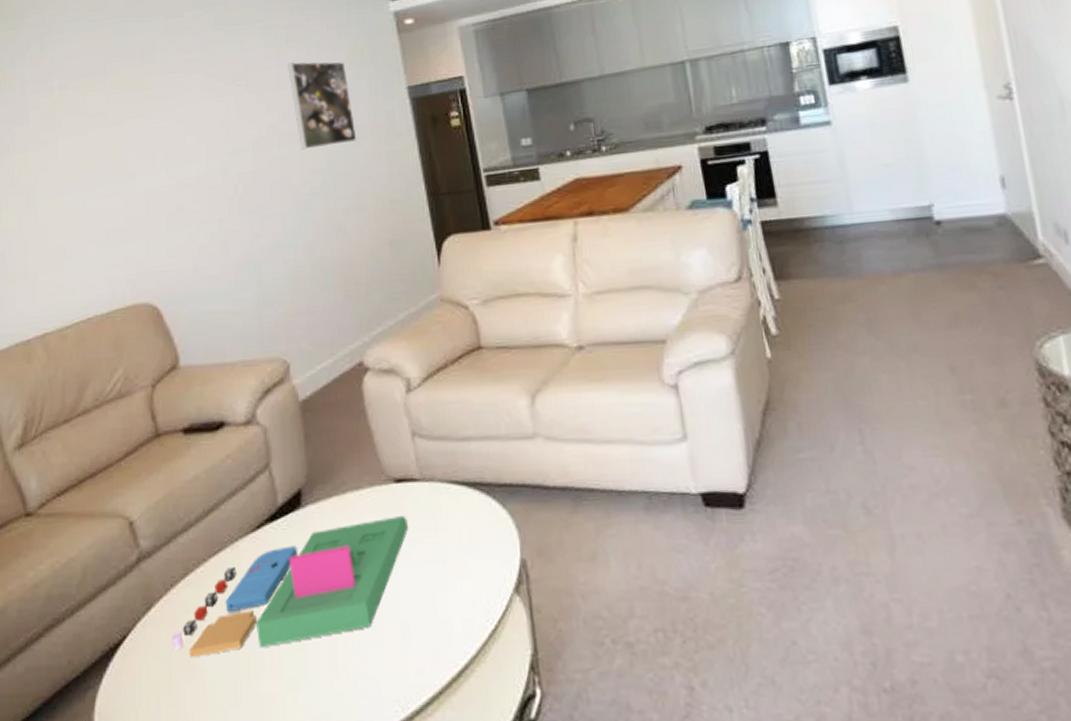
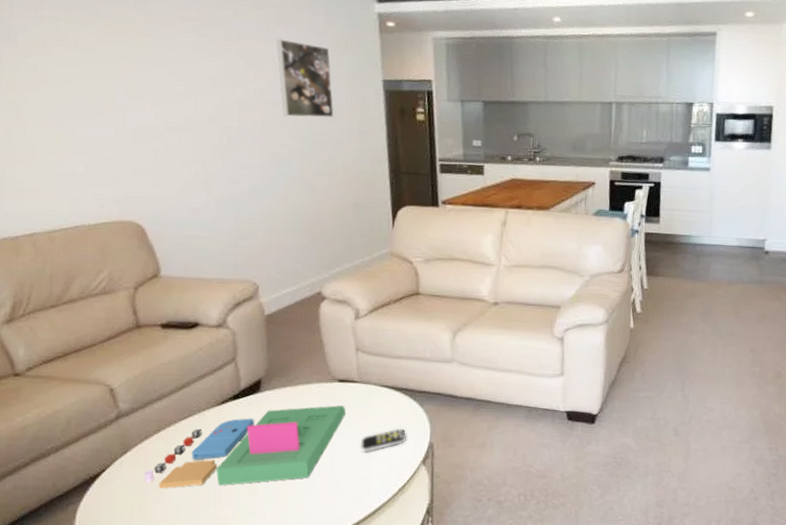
remote control: none [431,541,490,582] -> present [360,428,406,452]

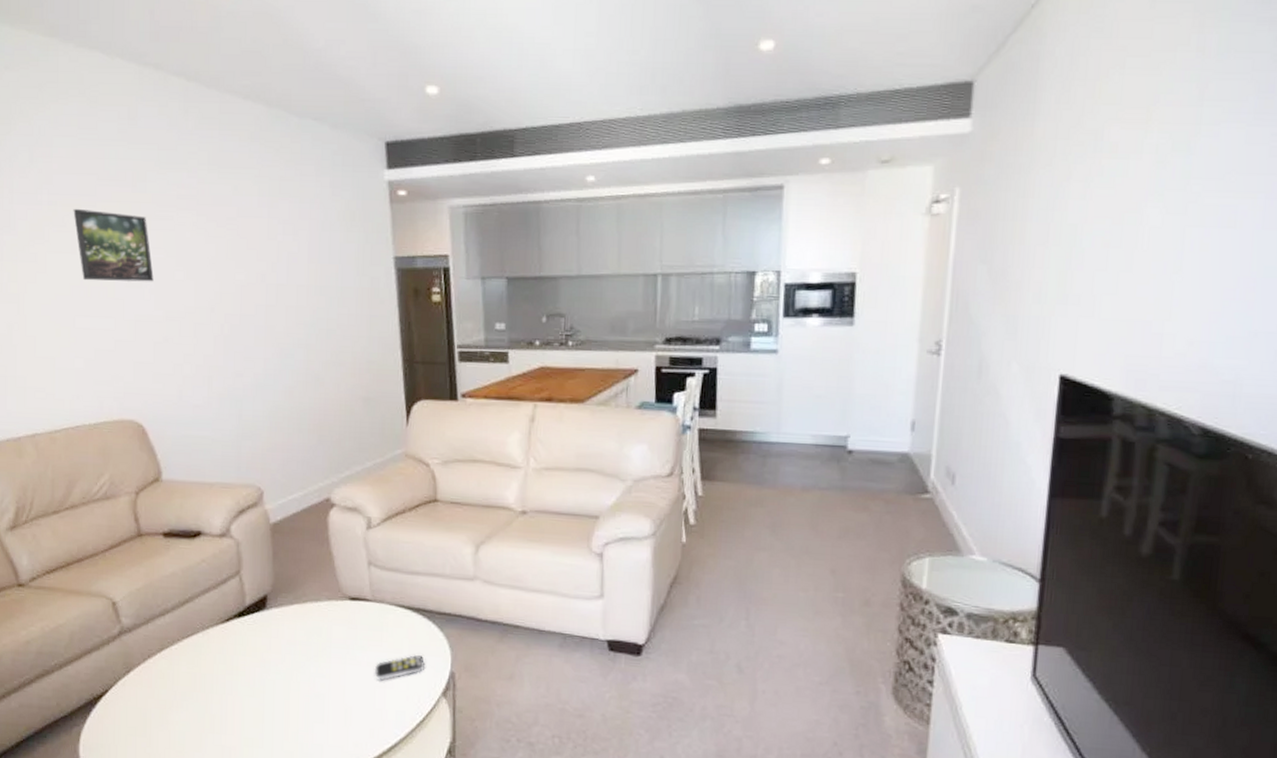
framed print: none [74,24,155,95] -> present [73,208,154,282]
board game: present [144,405,346,489] -> none [147,626,358,713]
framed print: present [276,39,334,118] -> none [279,215,342,302]

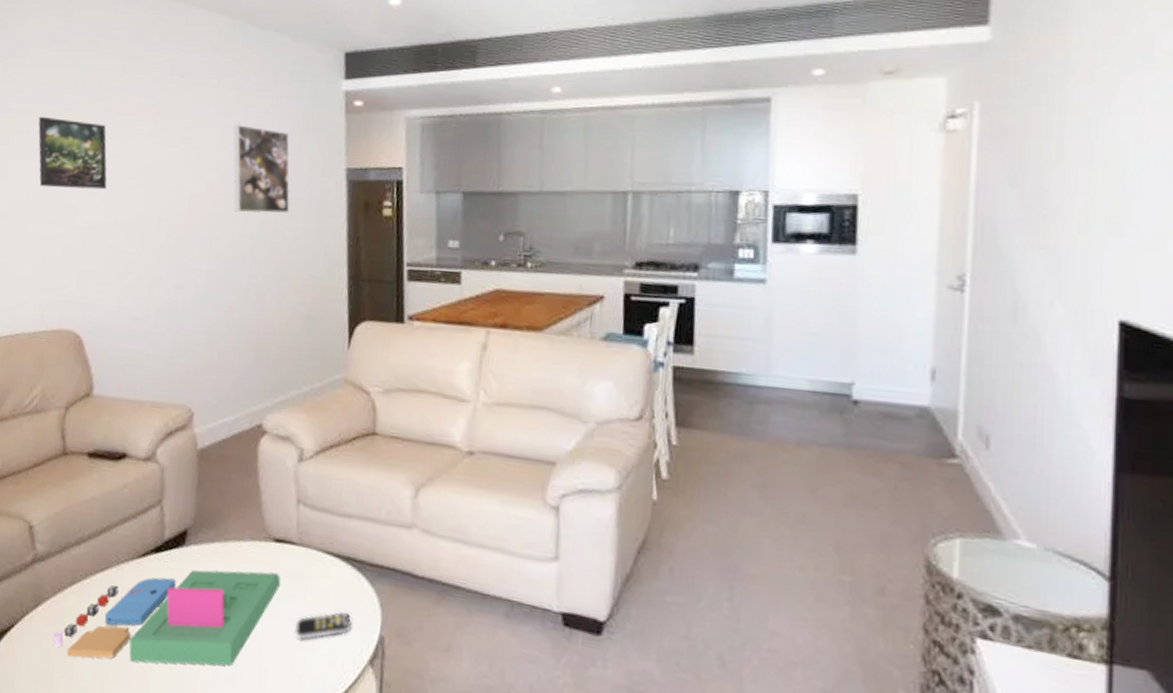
board game: none [147,626,358,713] -> present [53,570,281,666]
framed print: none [279,215,342,302] -> present [233,125,290,213]

